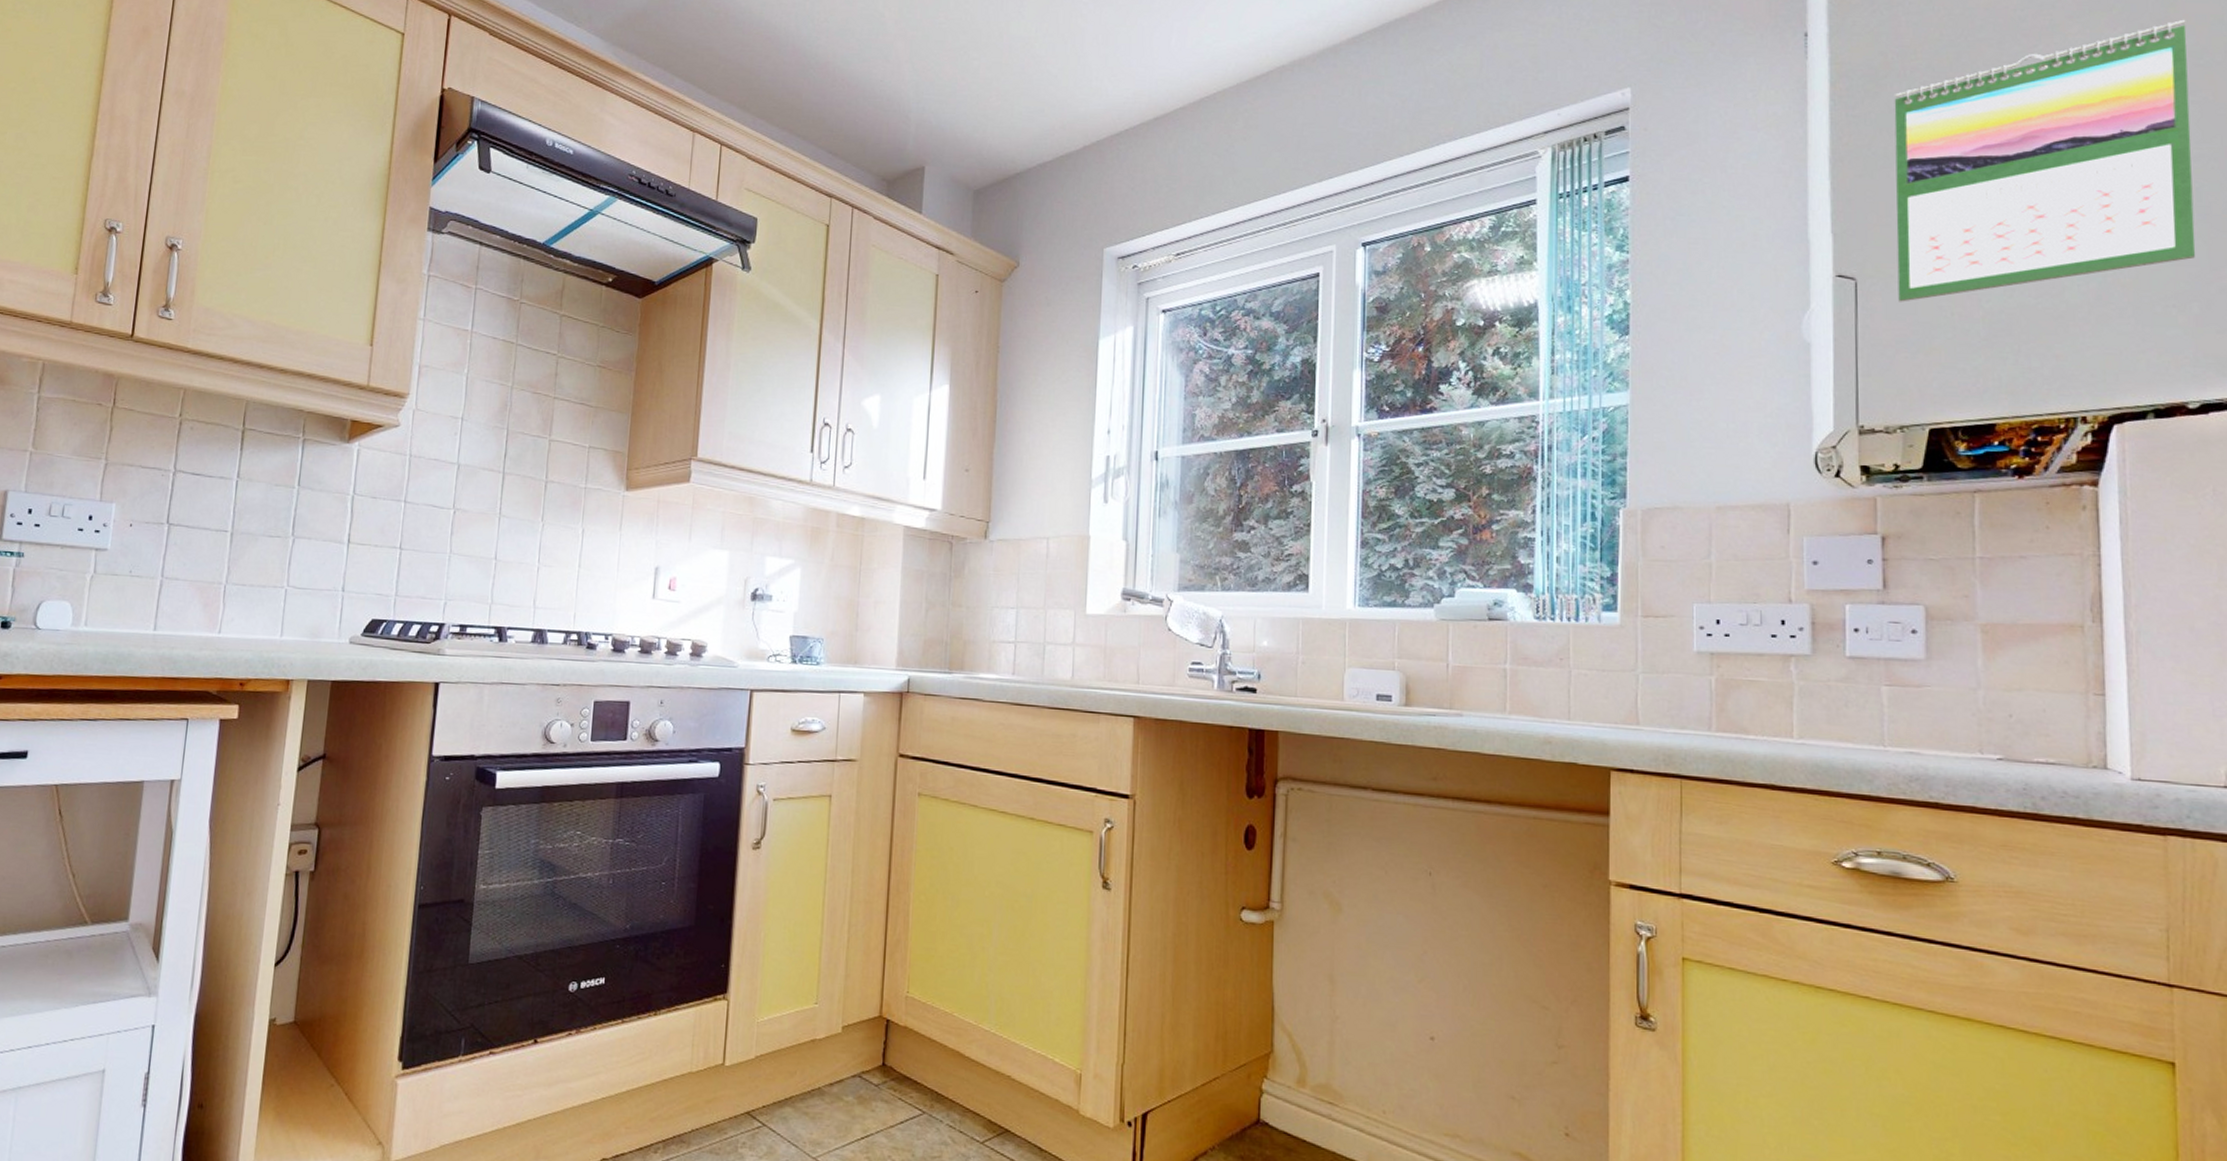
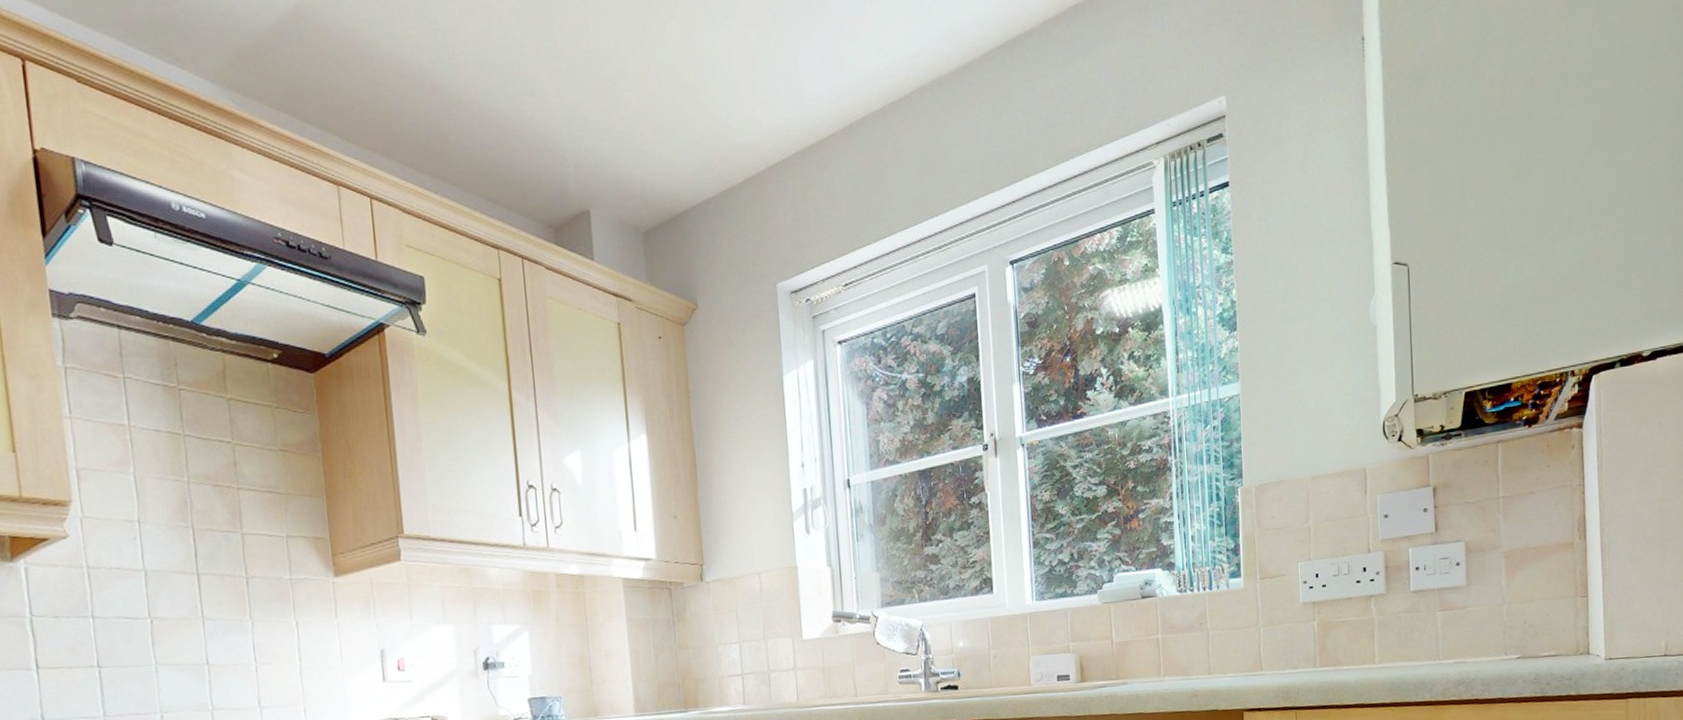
calendar: present [1894,19,2196,302] -> none [1432,15,1649,283]

